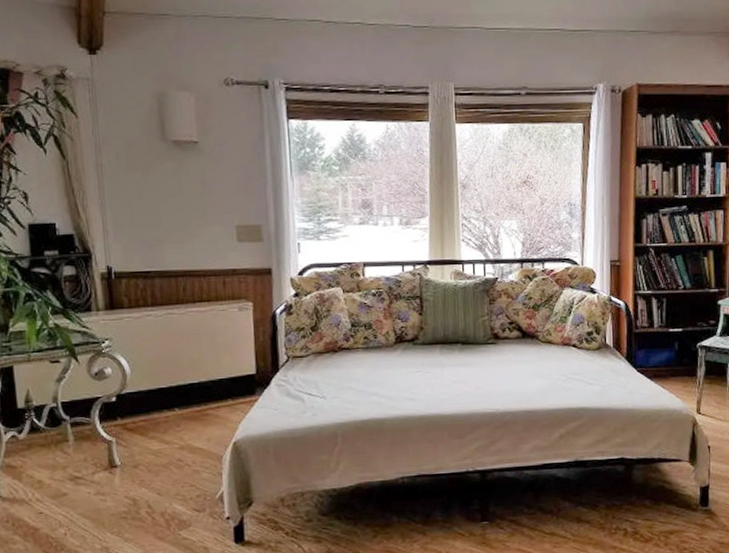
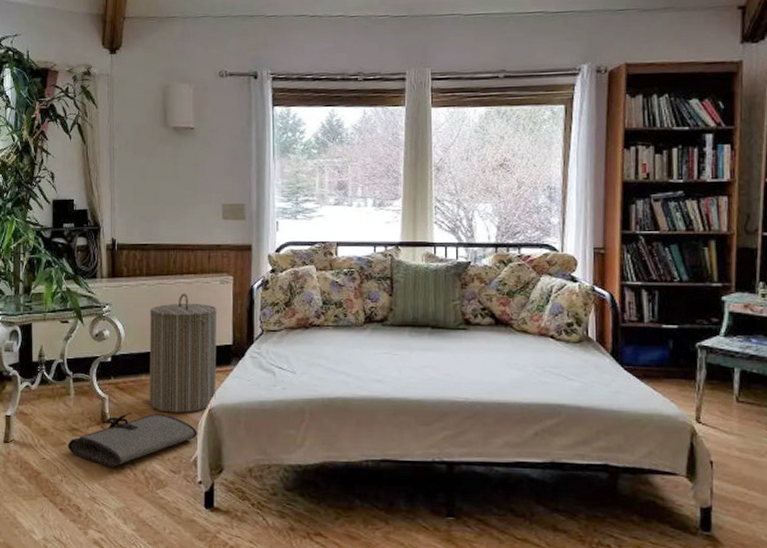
tool roll: none [70,452,222,514] -> present [68,412,197,467]
laundry hamper: none [158,323,241,450] -> present [149,294,218,413]

